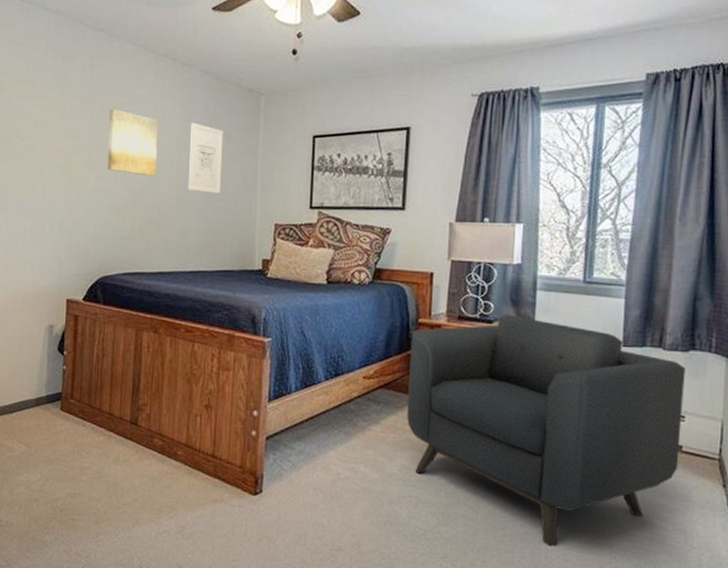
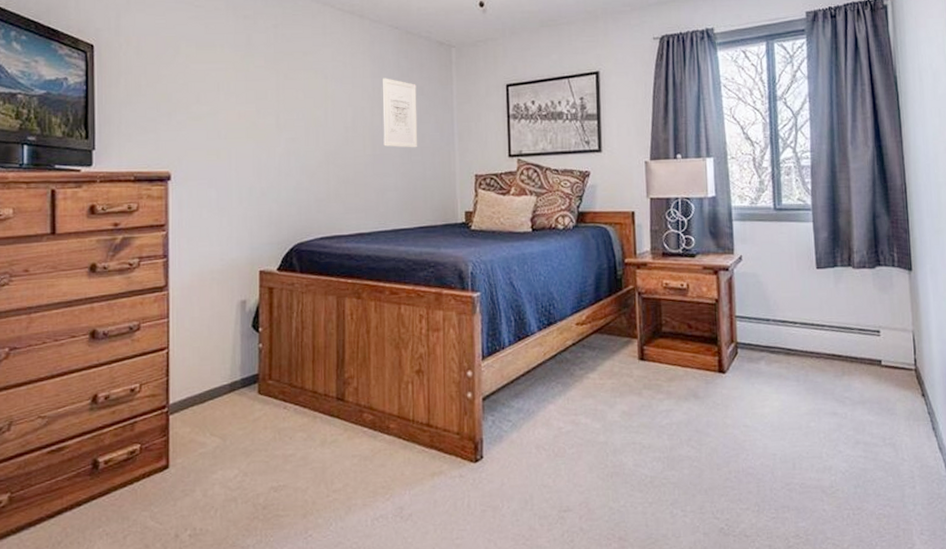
wall art: present [107,109,158,176] -> none [296,68,349,135]
armchair: present [407,314,686,547] -> none [619,247,881,478]

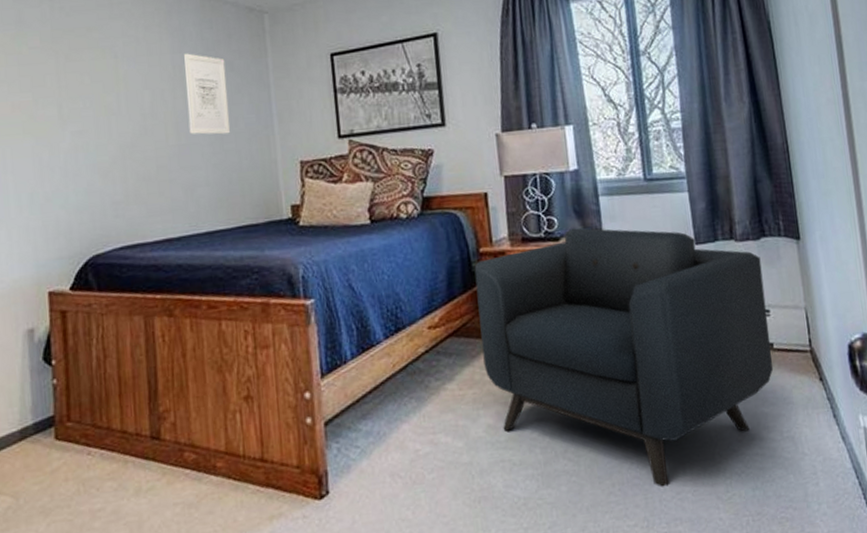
armchair: none [619,247,881,478] -> present [474,228,774,487]

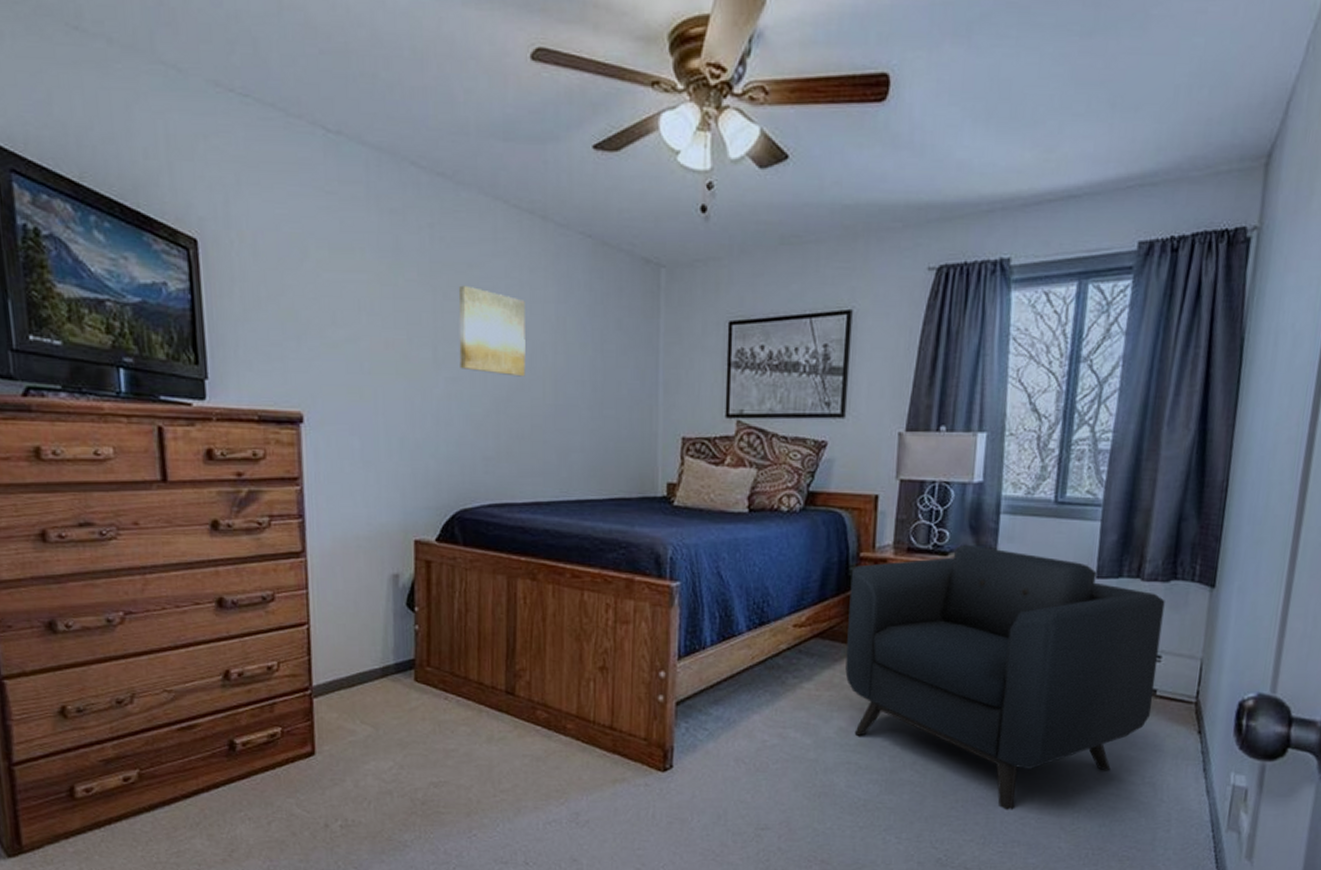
wall art: none [79,47,148,124] -> present [458,285,526,377]
wall art: present [184,53,231,135] -> none [568,304,613,399]

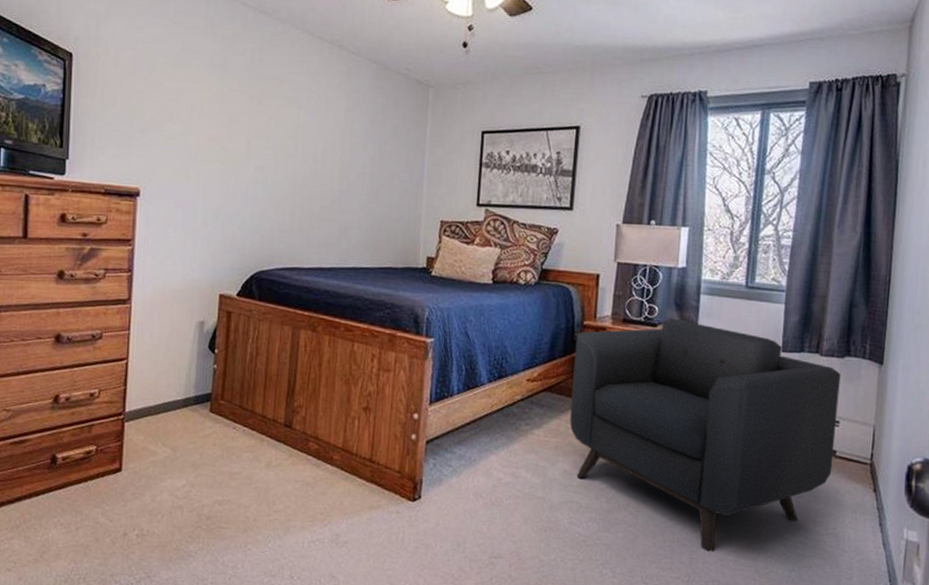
wall art: present [458,285,526,377] -> none [267,95,322,168]

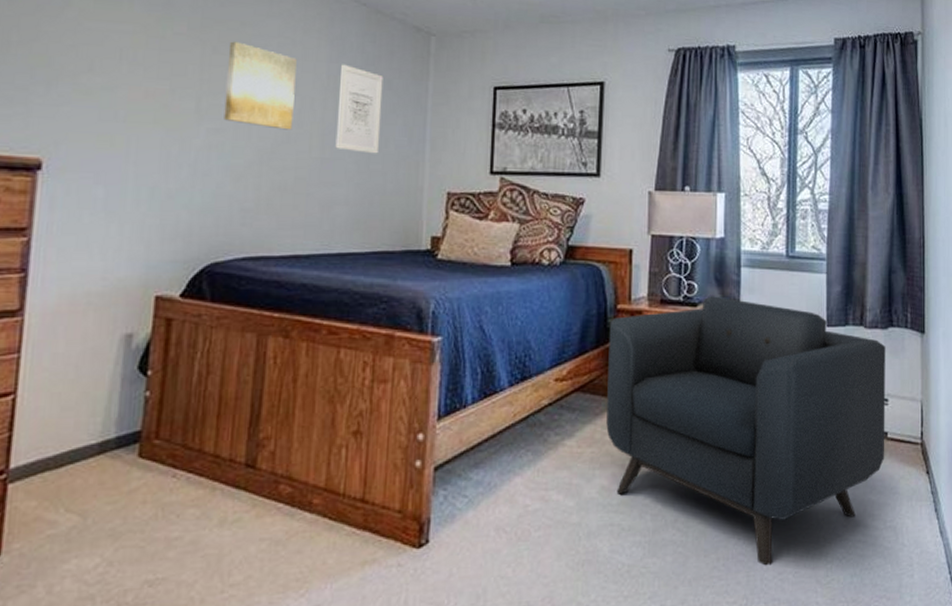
wall art: none [267,95,322,168] -> present [224,41,297,130]
wall art: none [351,113,390,188] -> present [335,64,384,154]

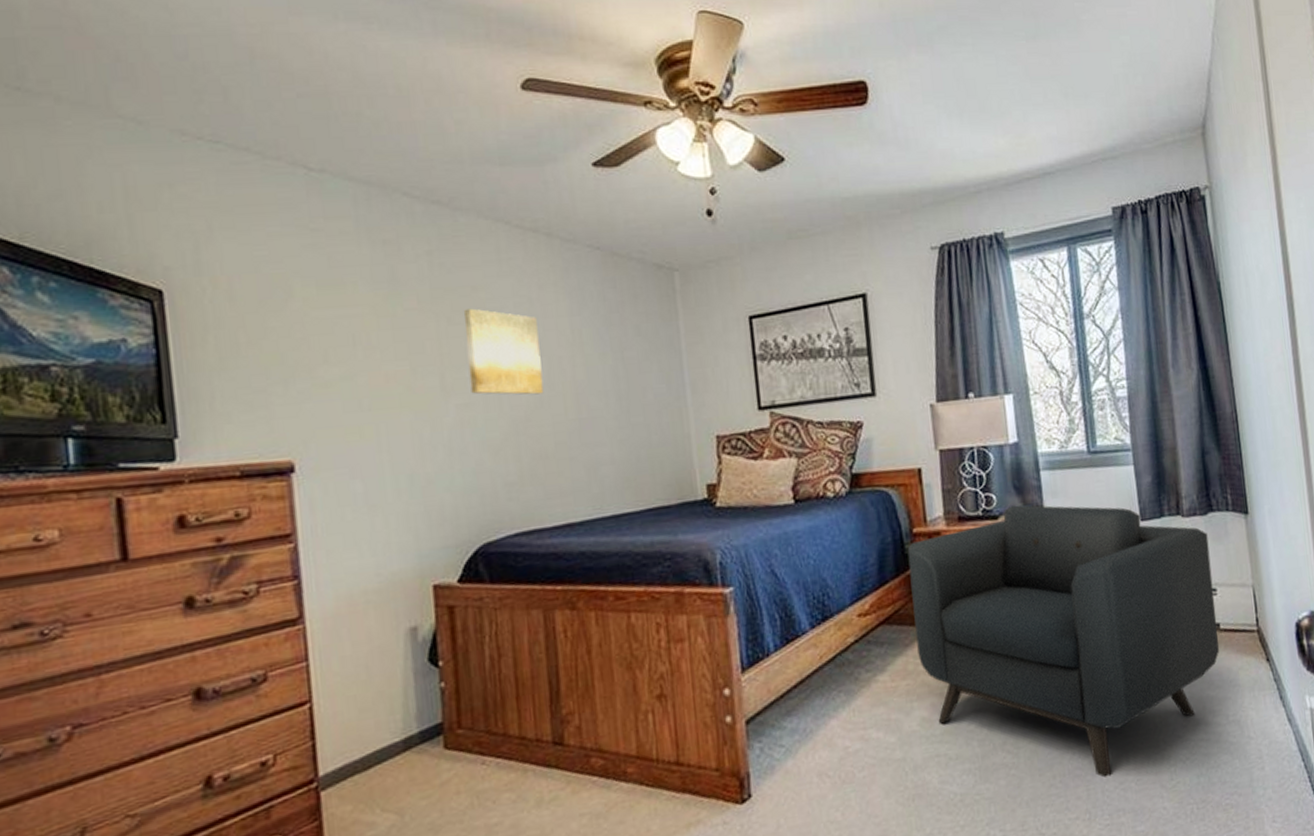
wall art: present [335,64,384,154] -> none [584,315,638,407]

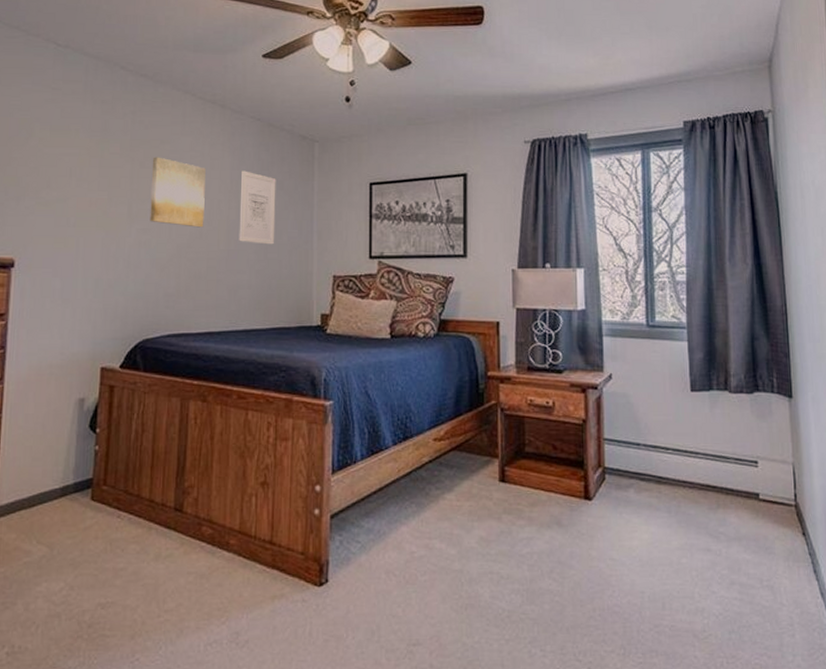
wall art: none [584,315,638,407] -> present [239,170,276,245]
armchair: present [907,505,1220,778] -> none [481,363,758,618]

